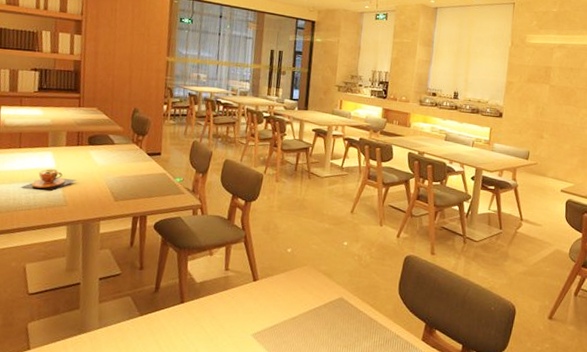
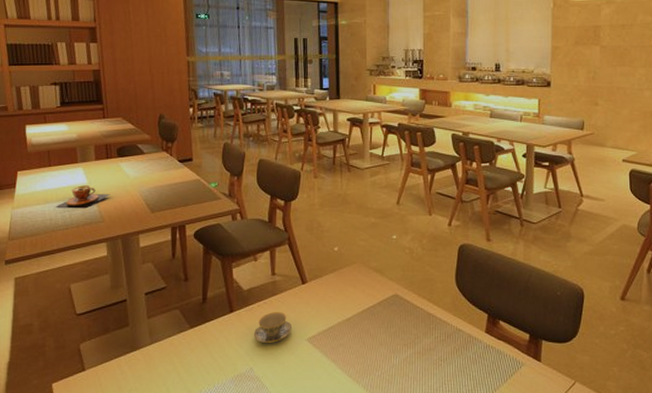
teacup: none [200,306,239,336] -> present [253,312,292,343]

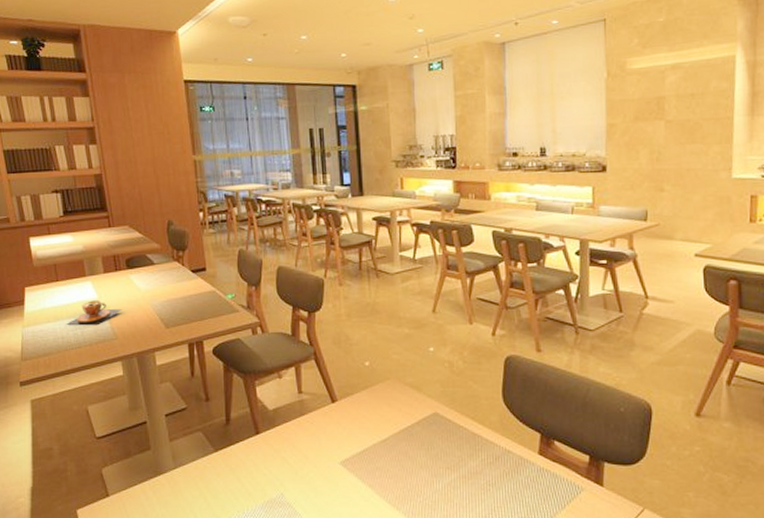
teacup: present [253,312,292,343] -> none [282,433,323,466]

